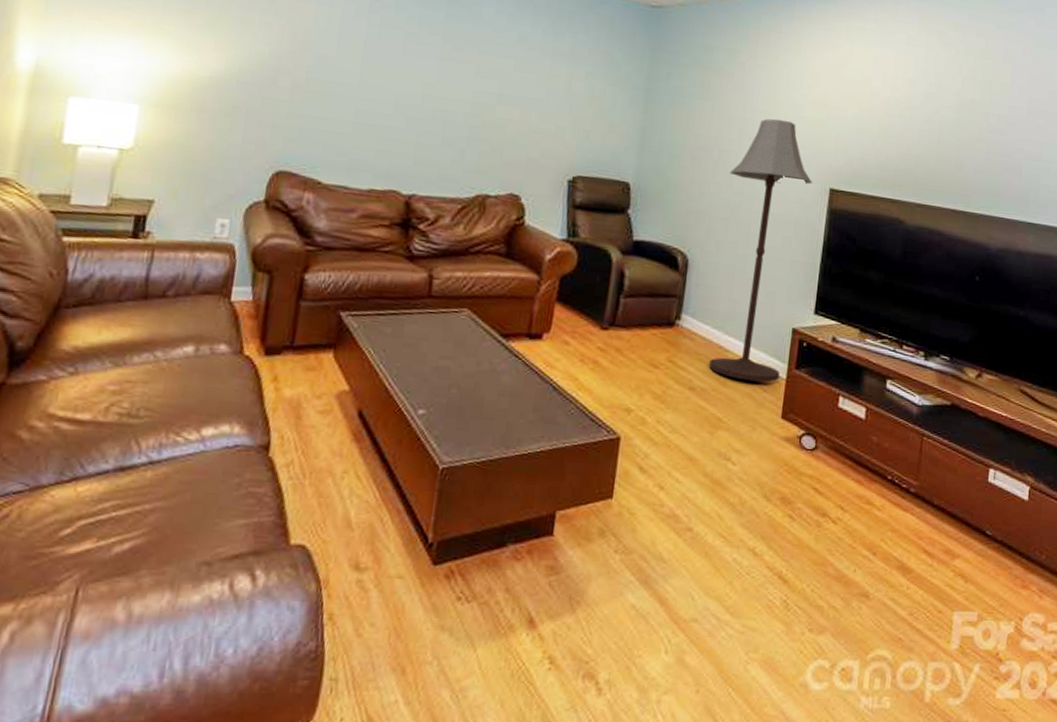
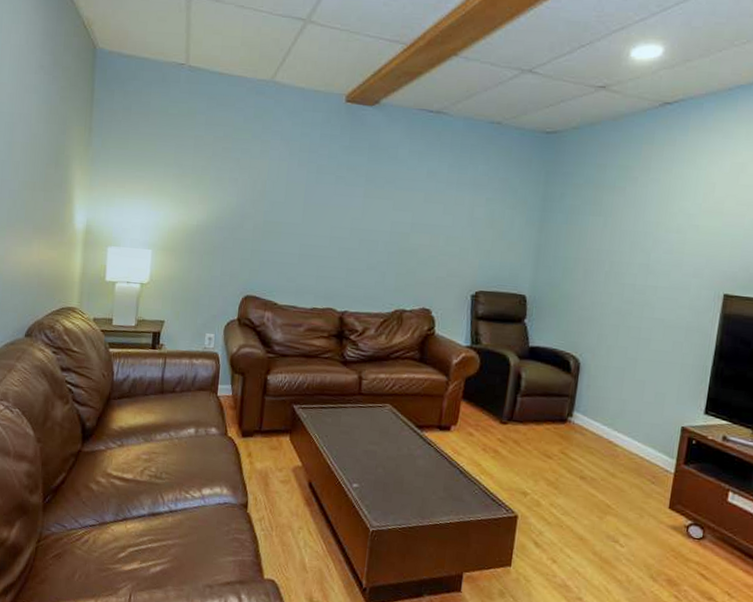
floor lamp: present [708,118,812,383] -> none [598,229,705,476]

